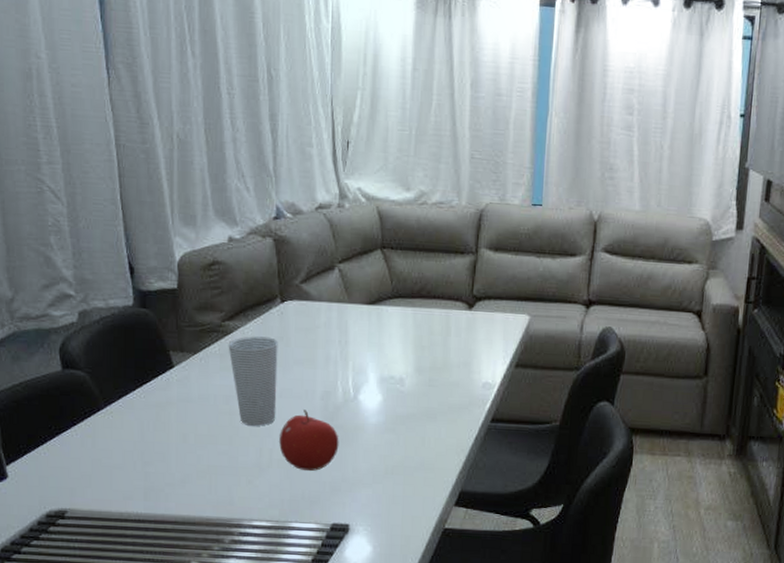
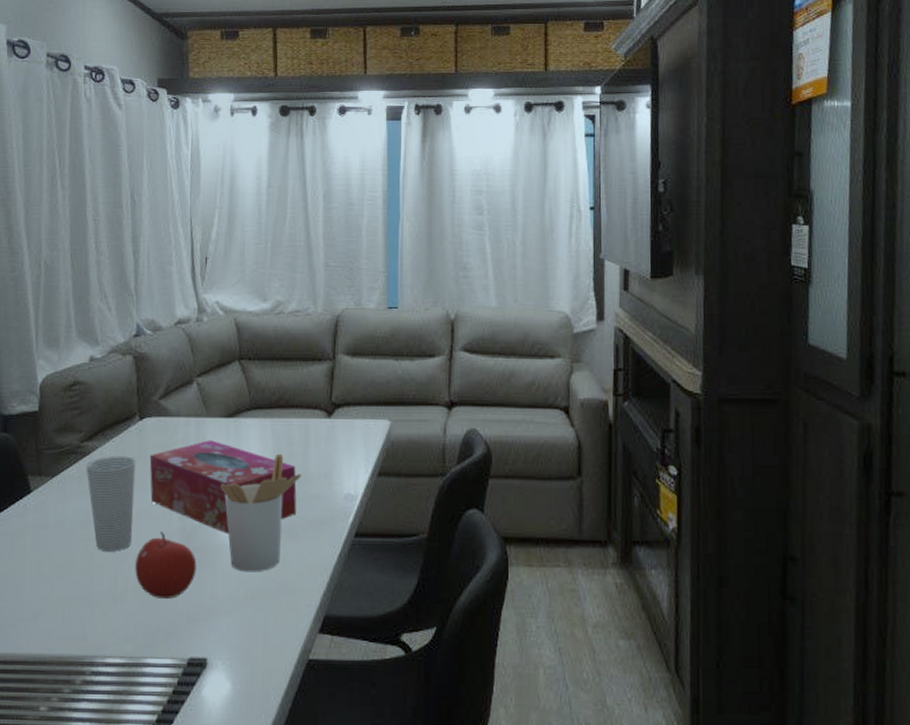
tissue box: none [291,325,437,415] -> present [149,440,297,534]
utensil holder: none [363,341,442,450] -> present [221,453,302,572]

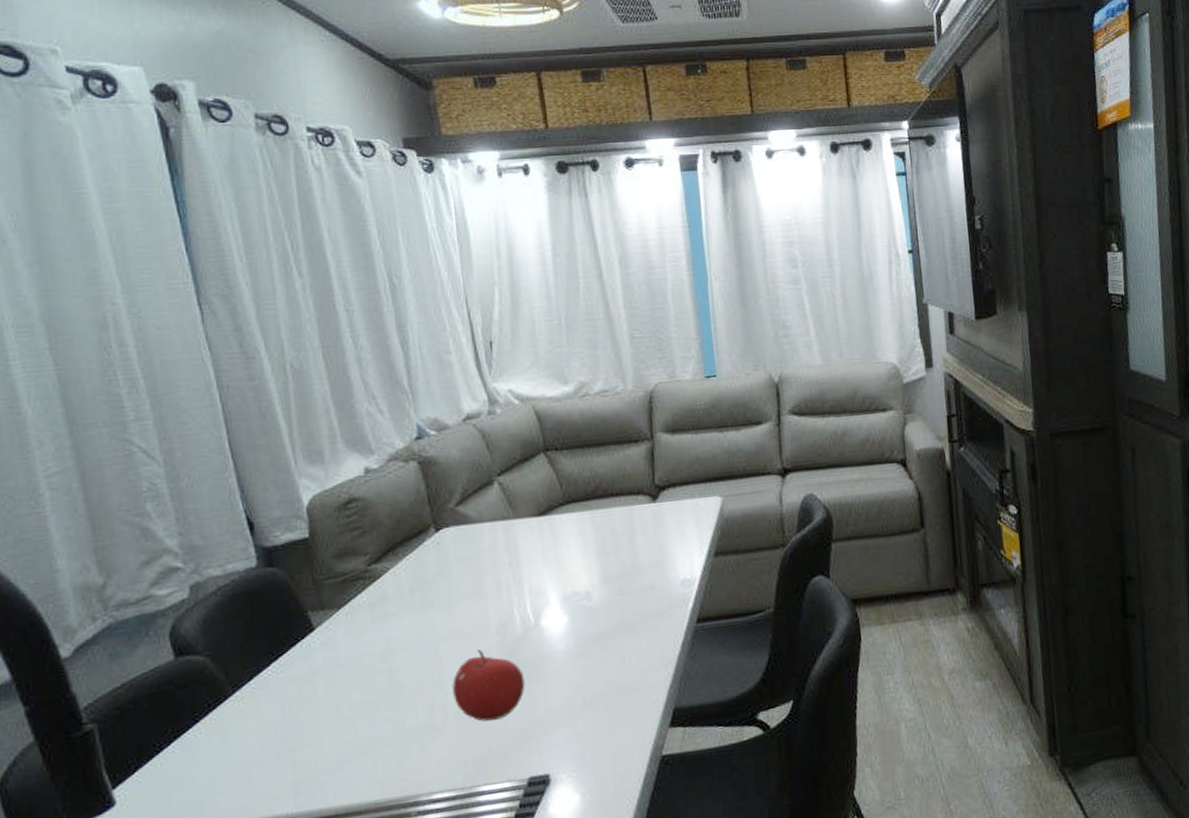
cup: present [86,456,136,552] -> none [378,573,446,682]
tissue box: present [149,440,297,534] -> none [453,543,630,641]
utensil holder: present [221,453,302,572] -> none [541,547,632,678]

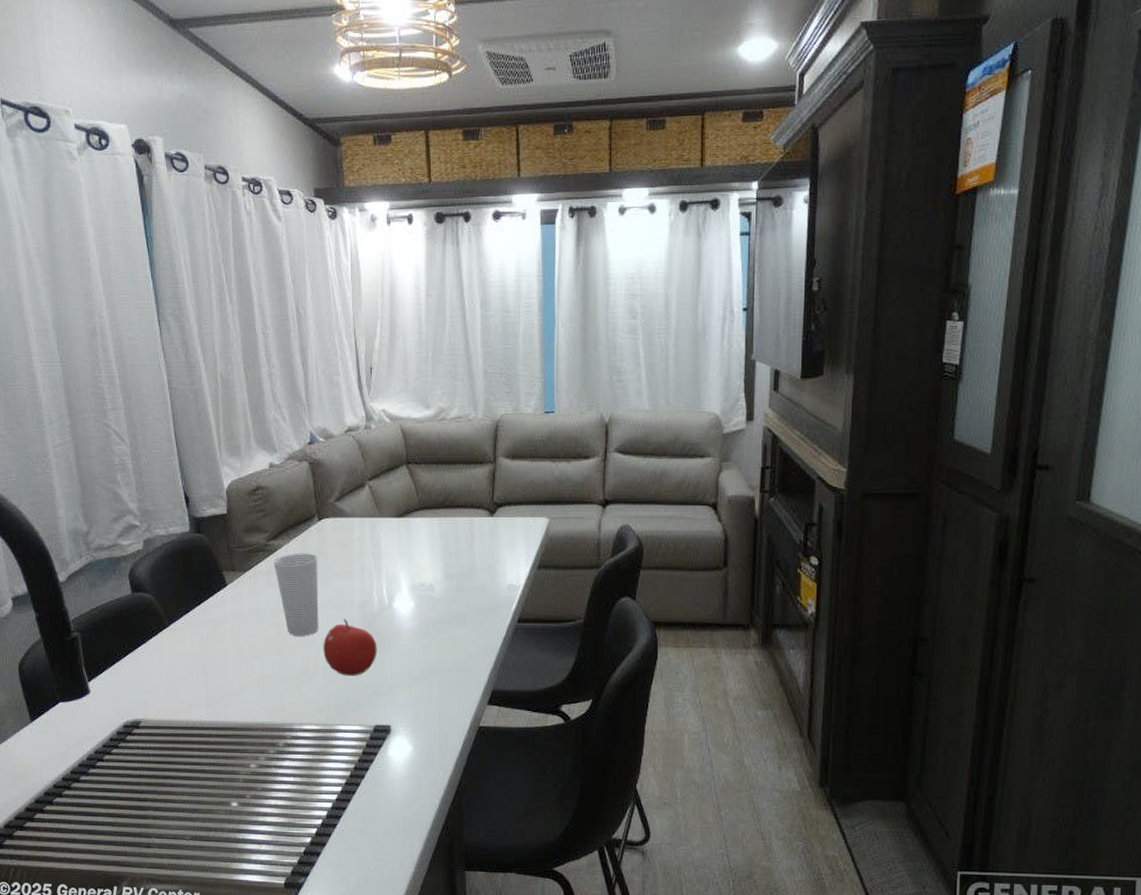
cup: none [378,573,446,682] -> present [273,553,319,636]

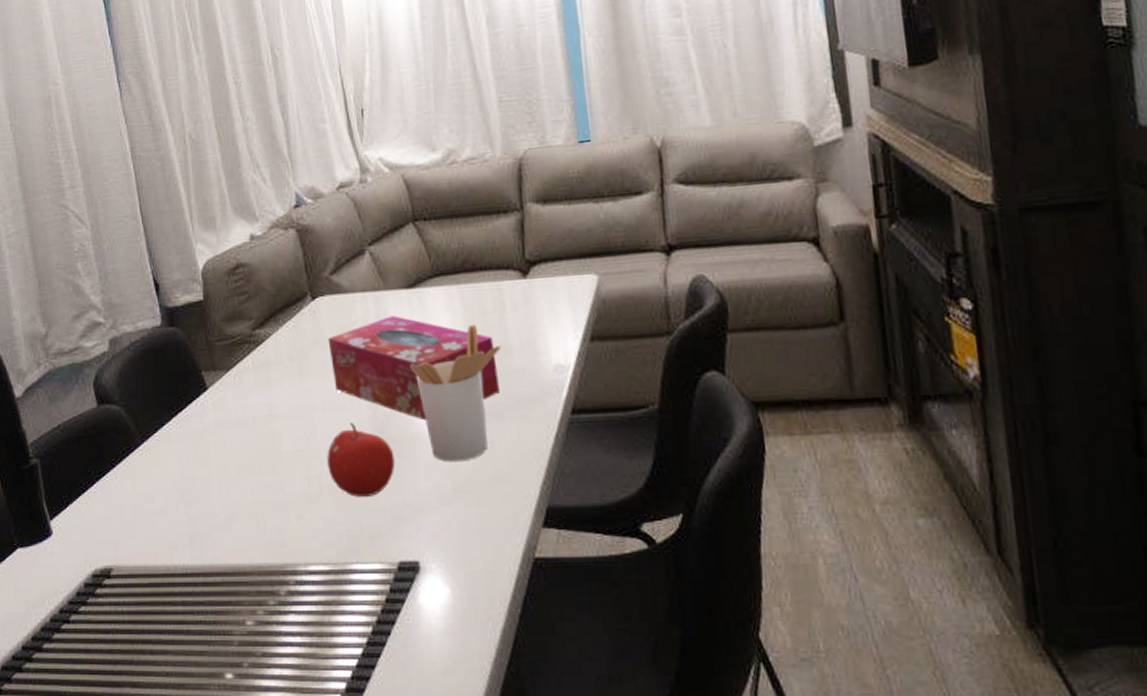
cup: present [273,553,319,636] -> none [261,341,321,449]
tissue box: none [329,538,464,621] -> present [327,315,500,421]
utensil holder: none [395,549,469,653] -> present [410,324,502,462]

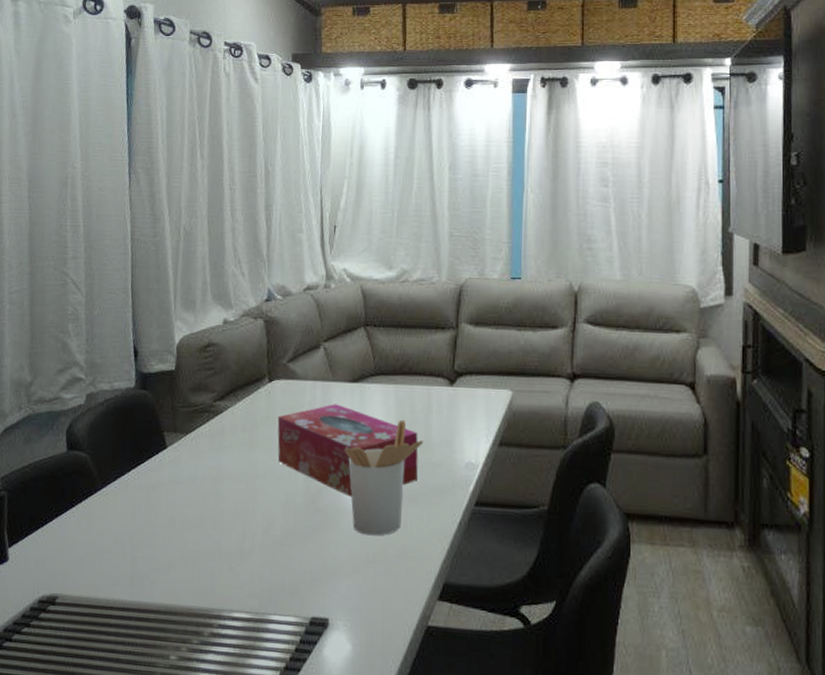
fruit: present [327,423,395,497] -> none [261,492,321,558]

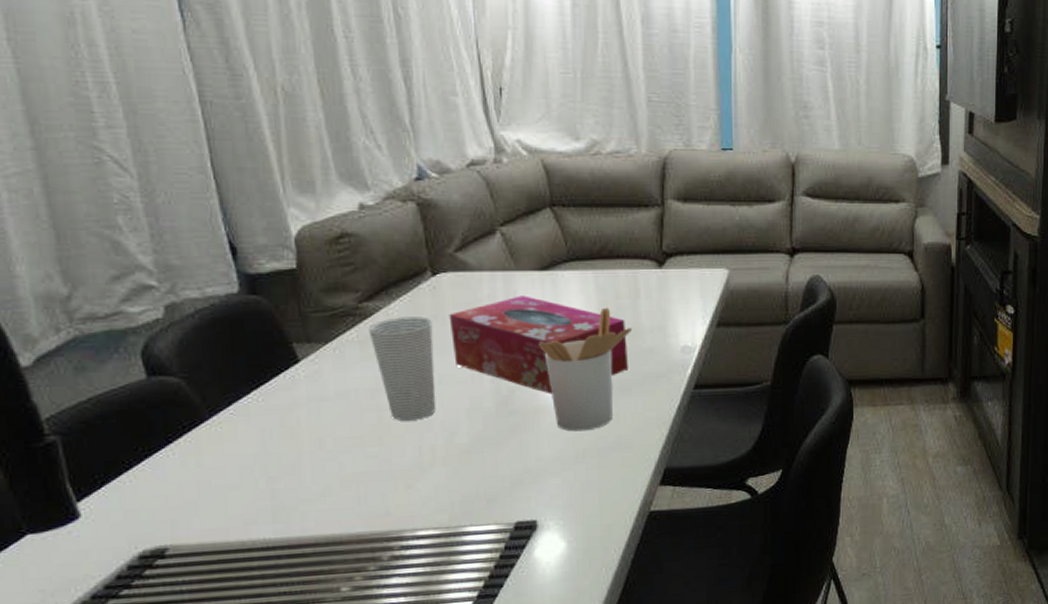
cup: none [217,416,265,509] -> present [368,316,437,421]

